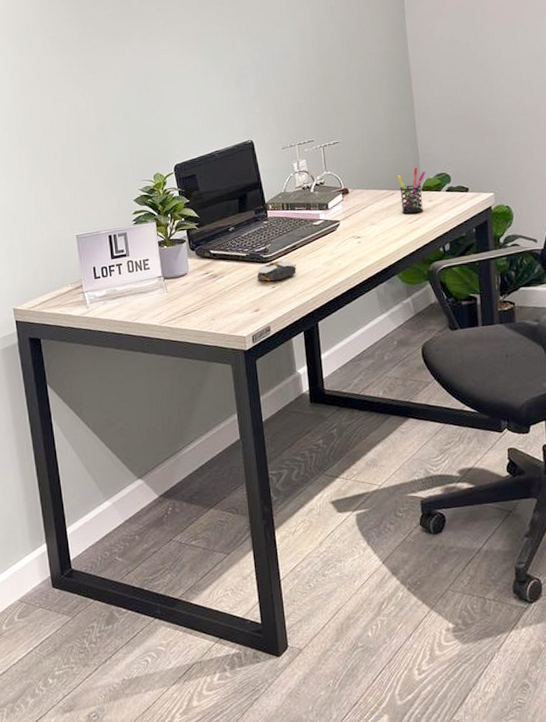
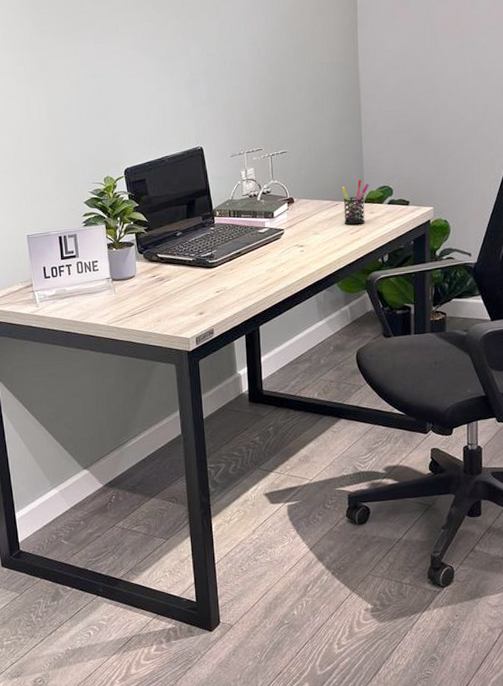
computer mouse: present [257,261,297,282] -> none [202,266,241,286]

